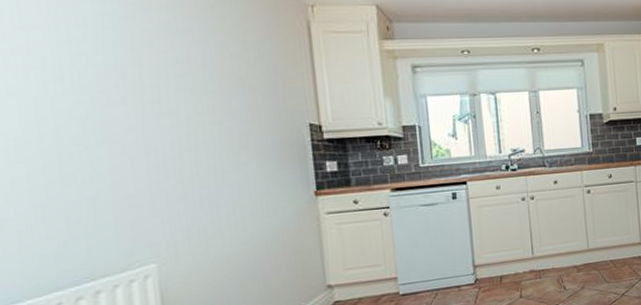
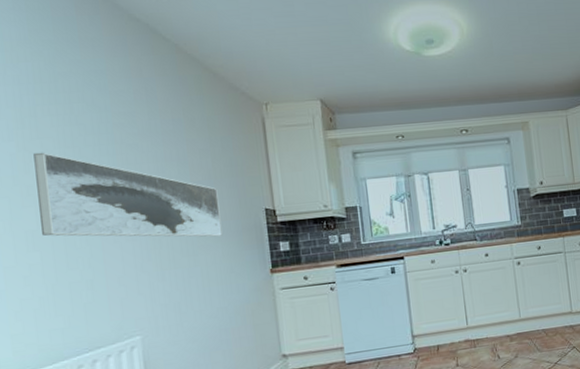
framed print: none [15,45,258,153] -> present [33,152,223,237]

